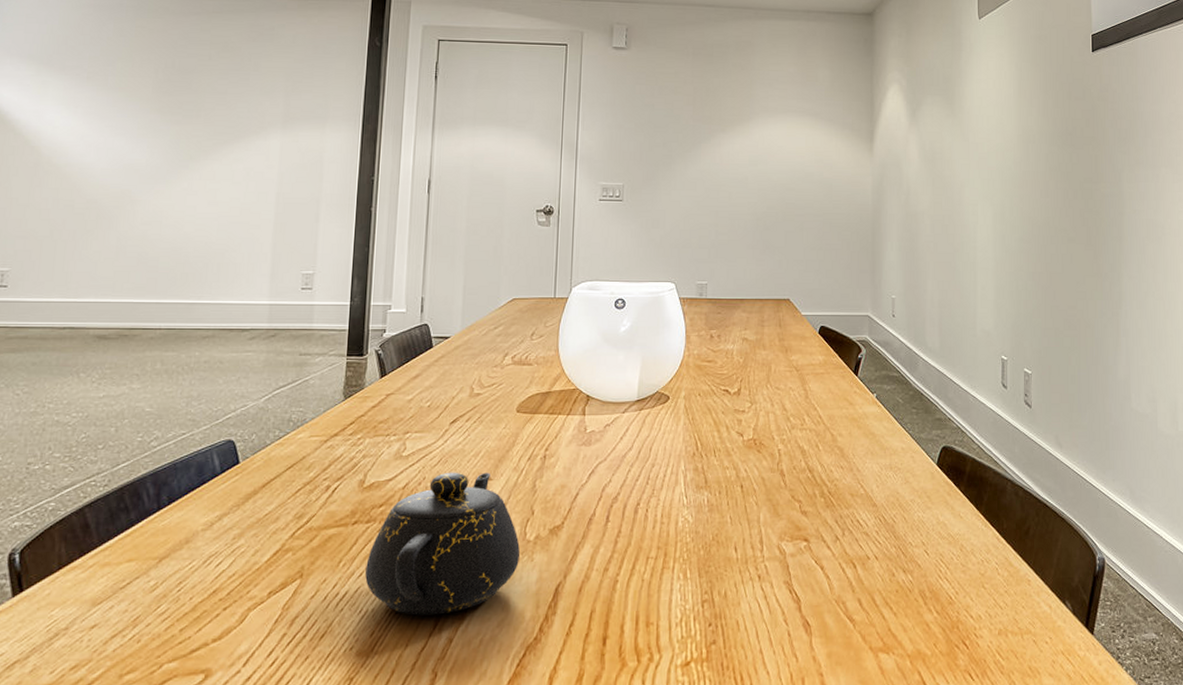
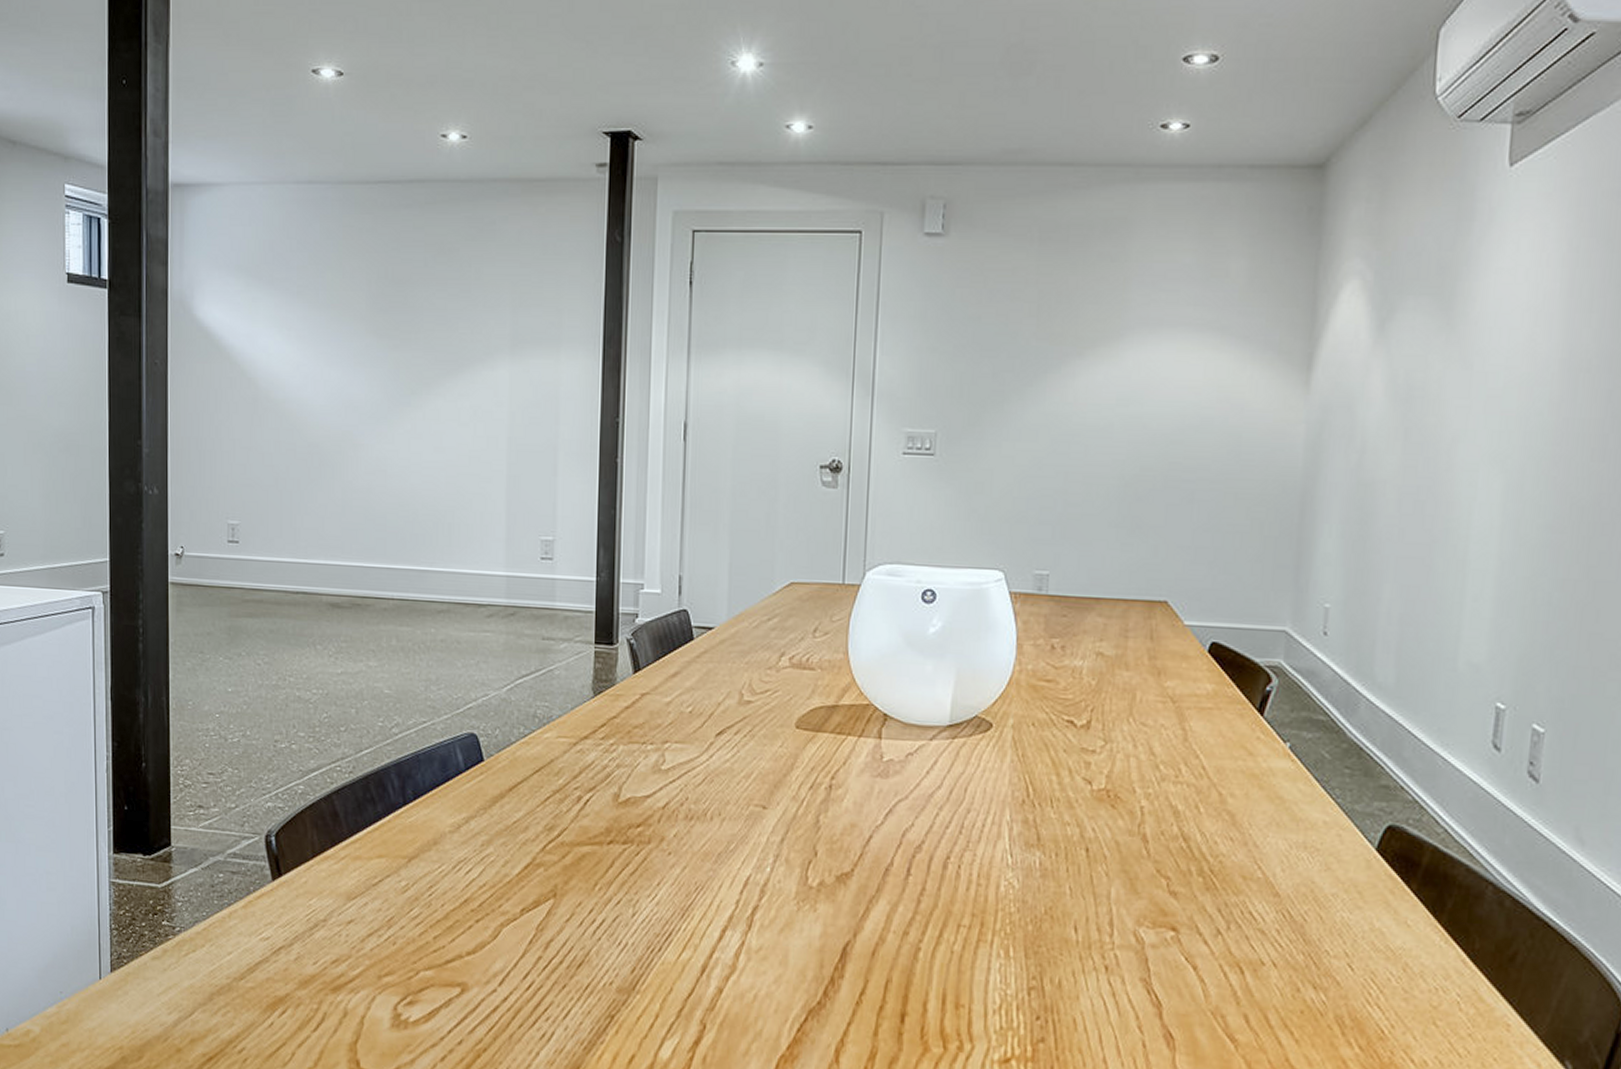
teapot: present [365,472,520,615] -> none [624,794,800,959]

